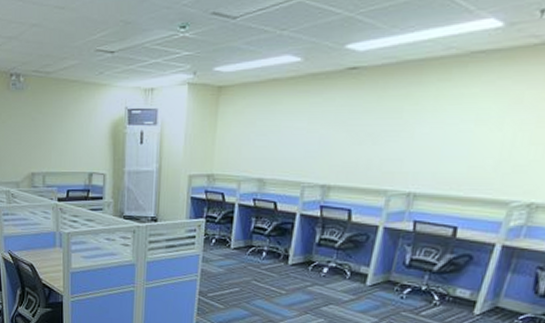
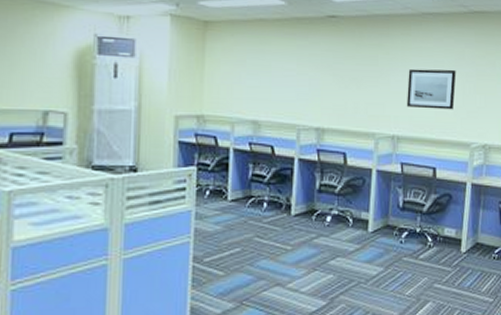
wall art: none [430,117,507,164] -> present [406,68,456,110]

